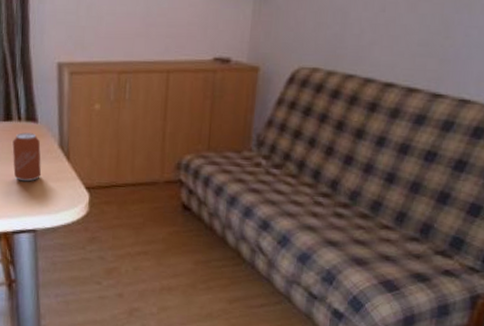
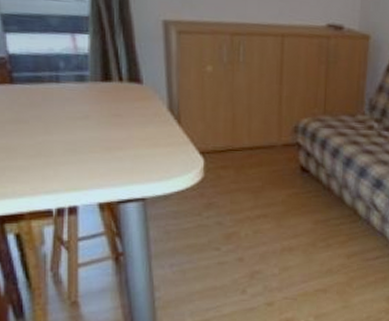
can: present [12,132,42,182] -> none [113,94,149,147]

